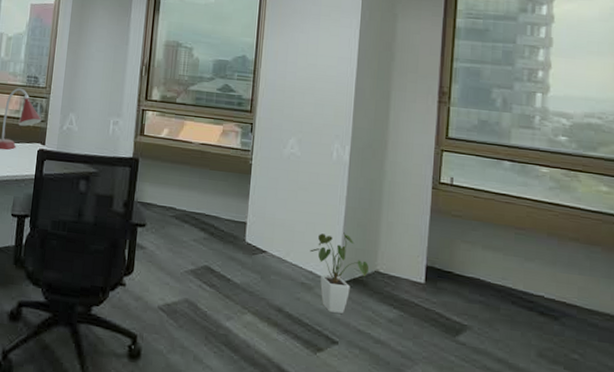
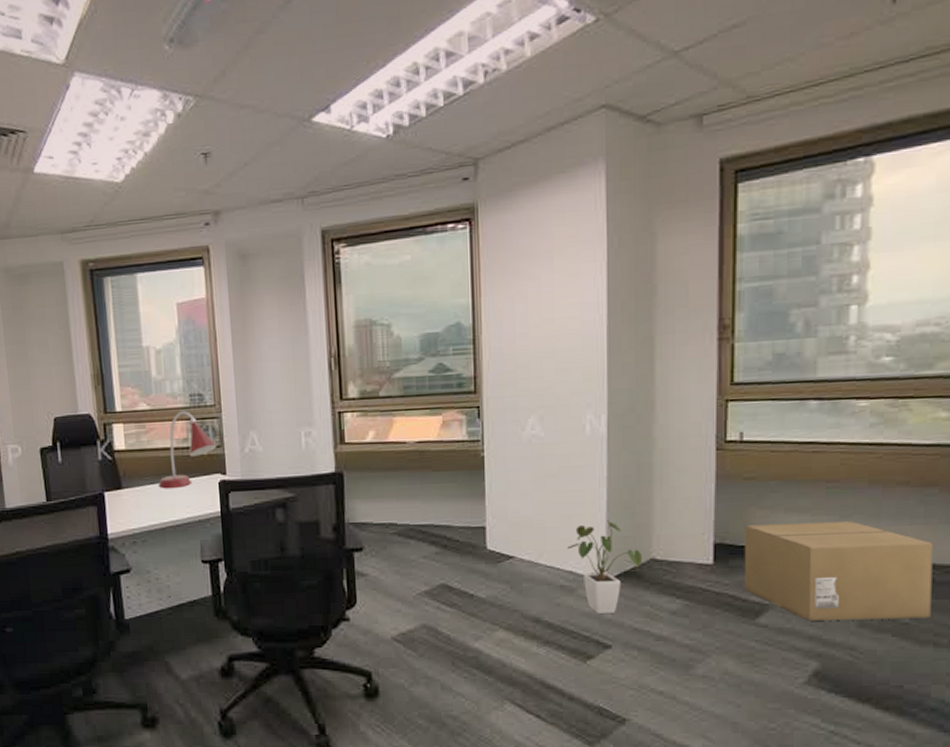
box: none [448,254,597,358] -> present [744,521,933,621]

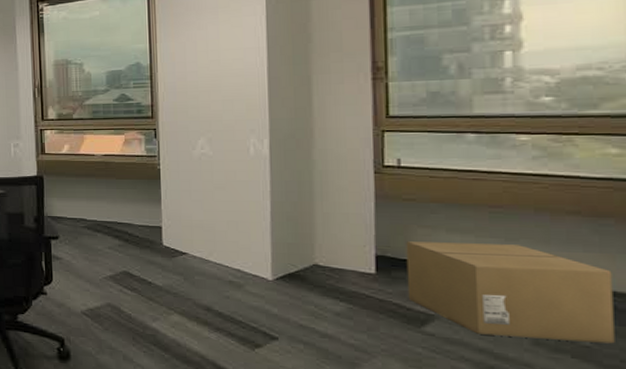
house plant: present [567,520,642,614] -> none [235,228,305,309]

